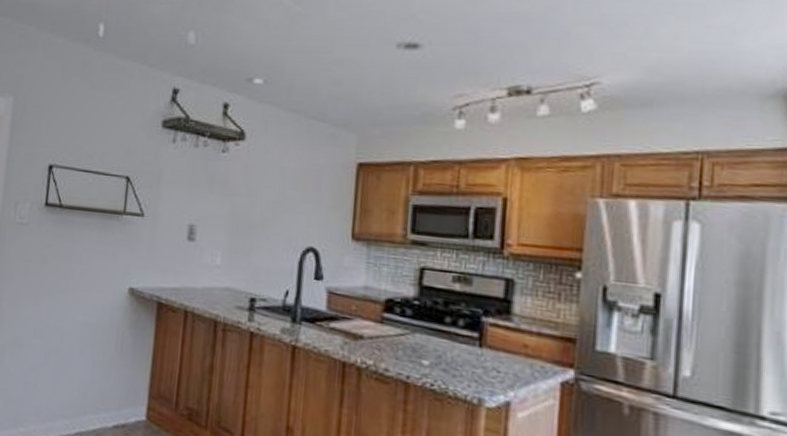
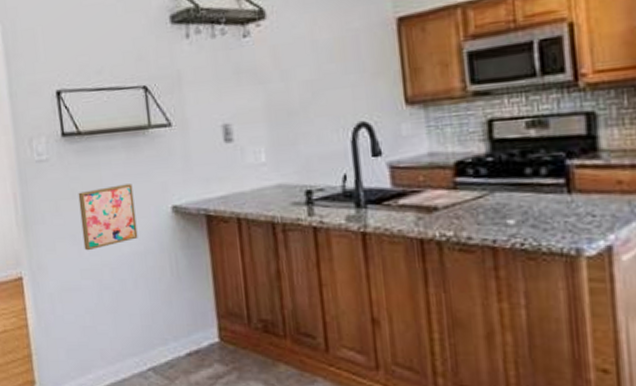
wall art: none [42,258,98,313] -> present [78,184,138,251]

